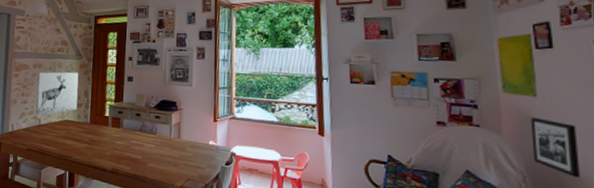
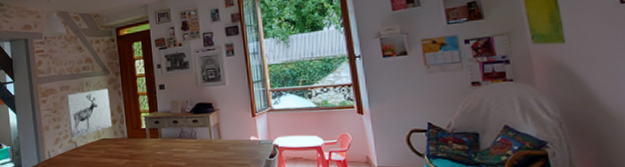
picture frame: present [530,117,581,178] -> none [561,63,614,116]

